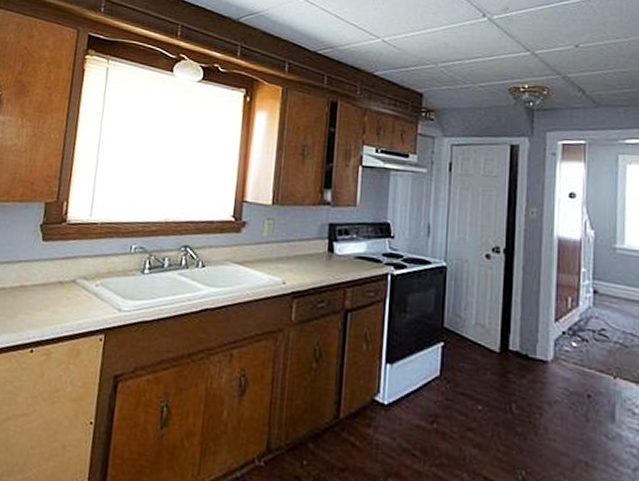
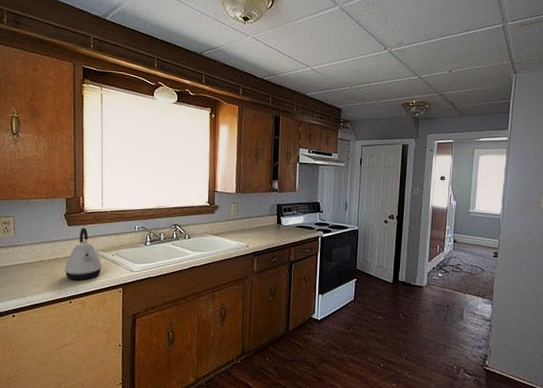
kettle: none [29,244,81,320] -> present [64,227,102,281]

